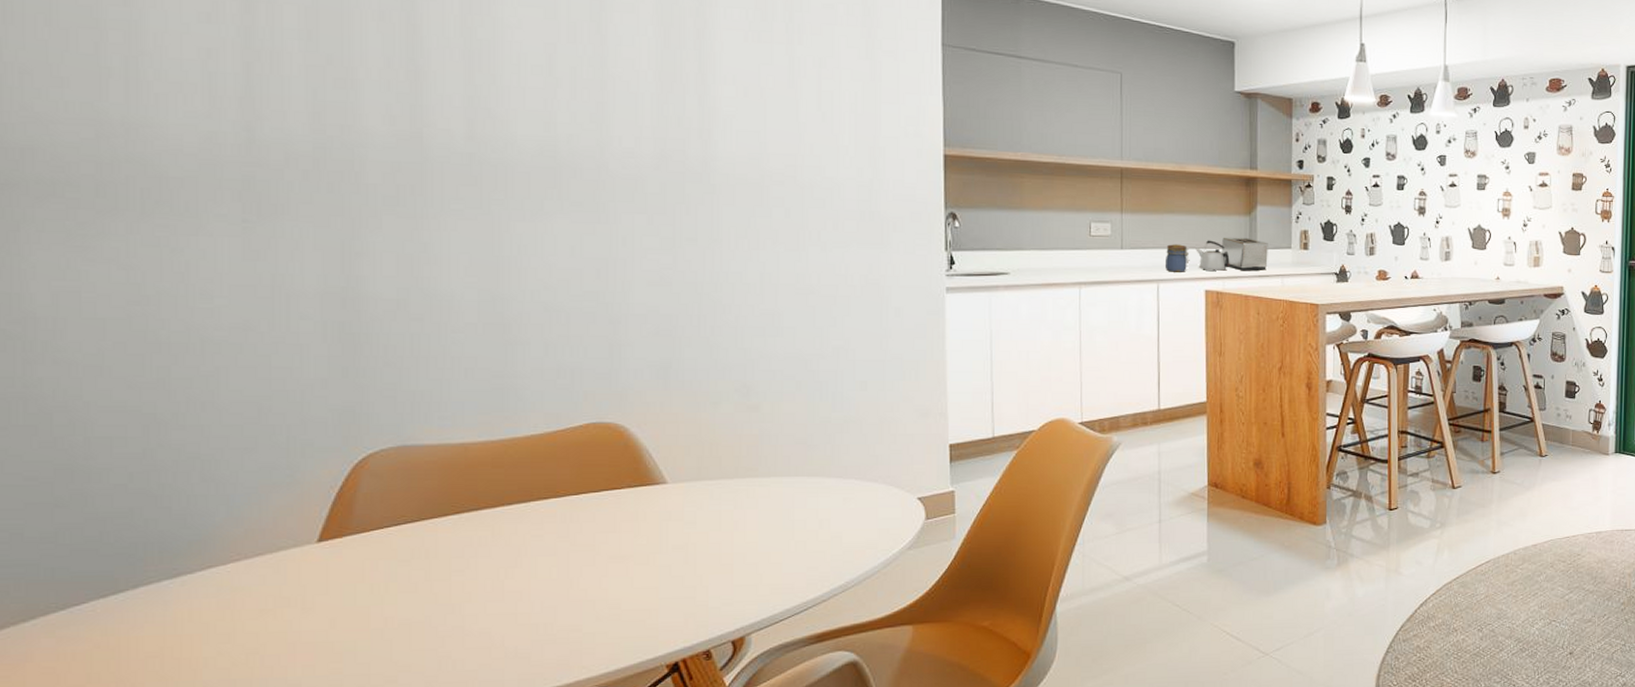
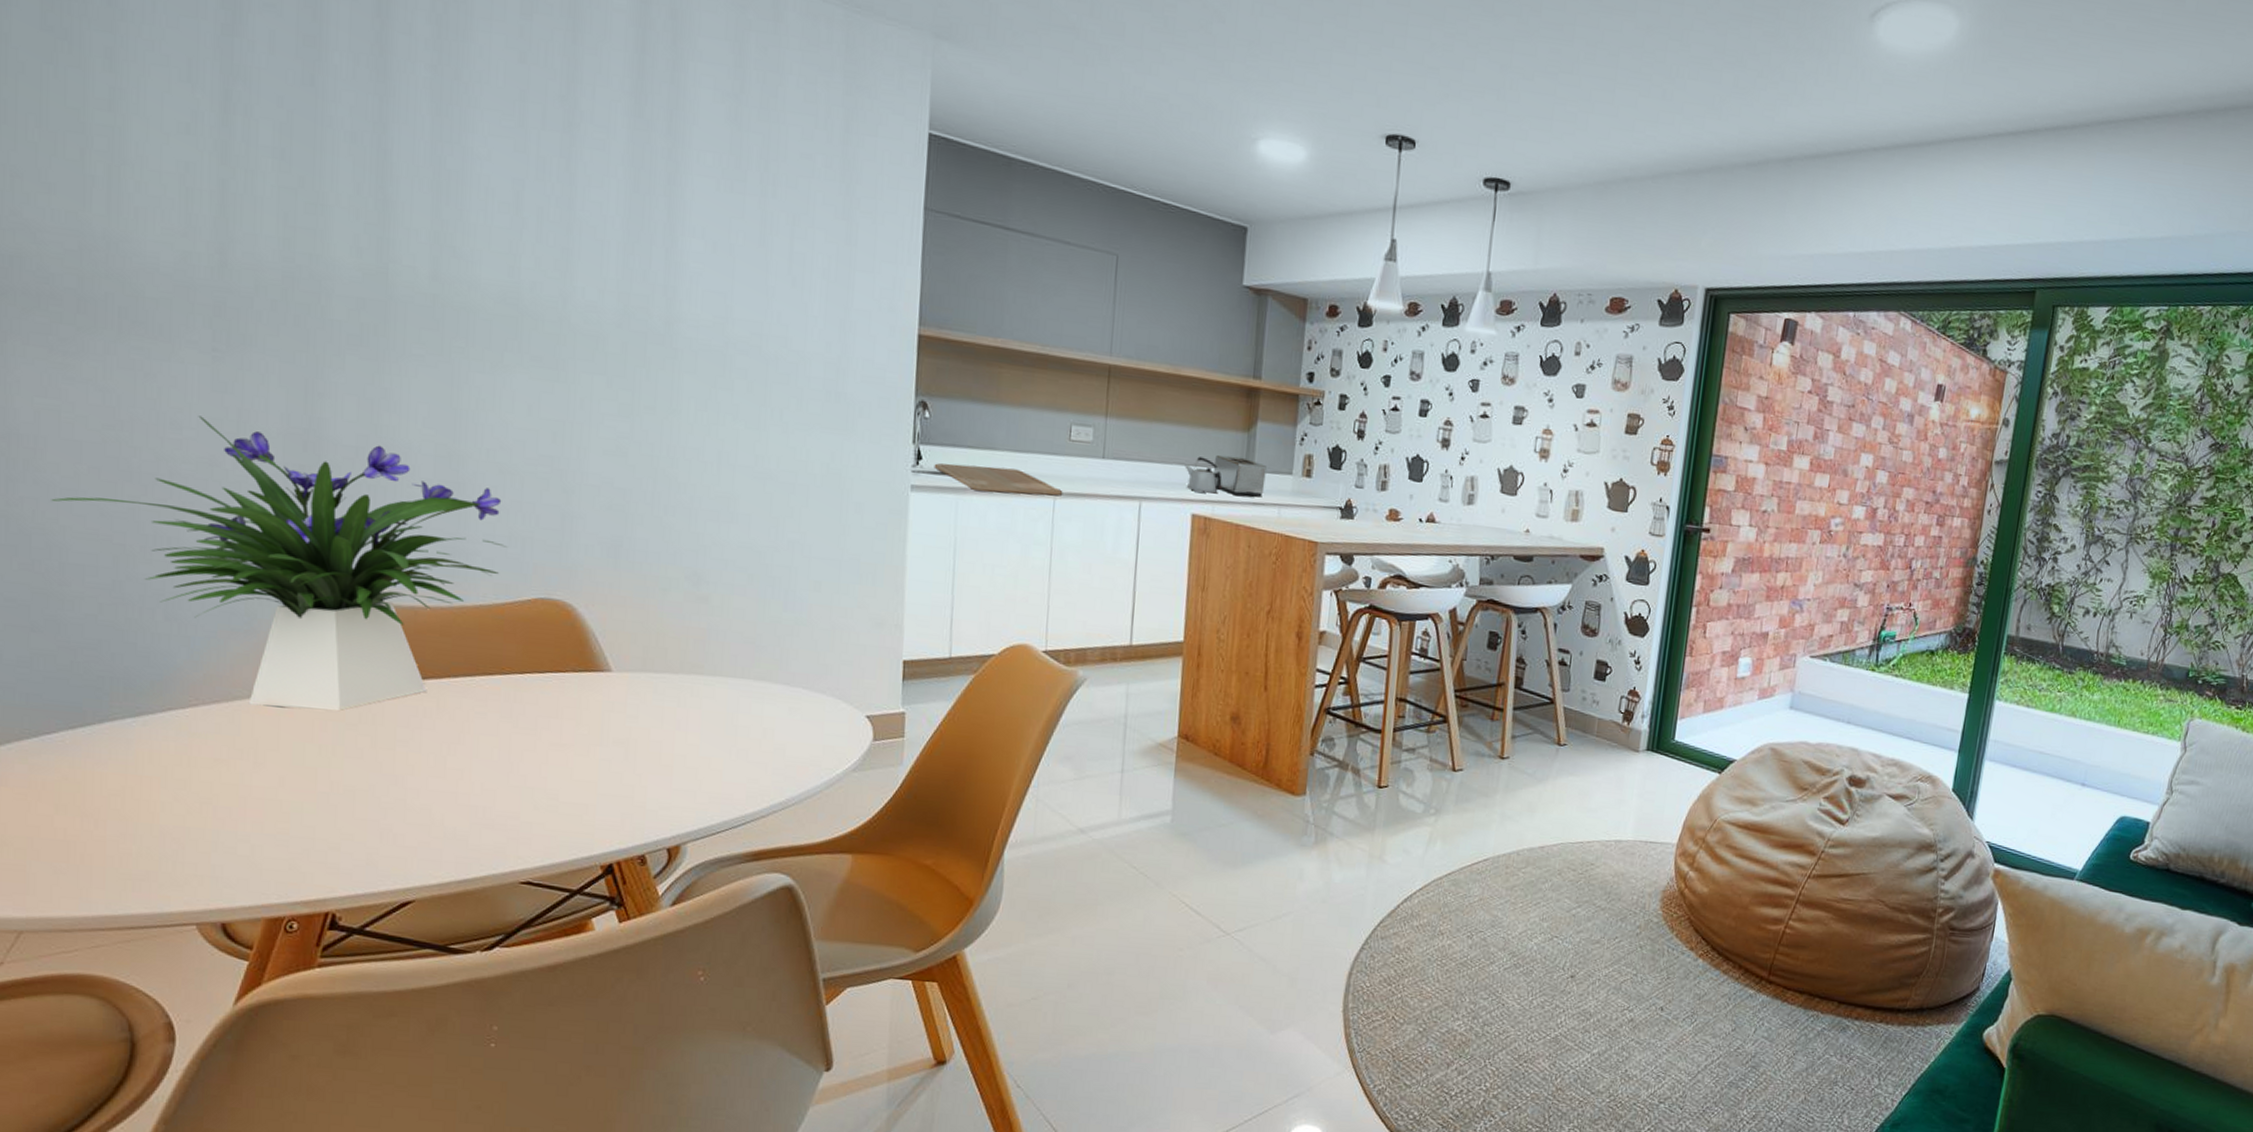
flower arrangement: none [73,284,557,554] -> present [51,416,508,712]
chopping board: none [966,265,1086,288] -> present [934,463,1062,496]
jar: present [1166,244,1190,272] -> none [1150,457,1178,491]

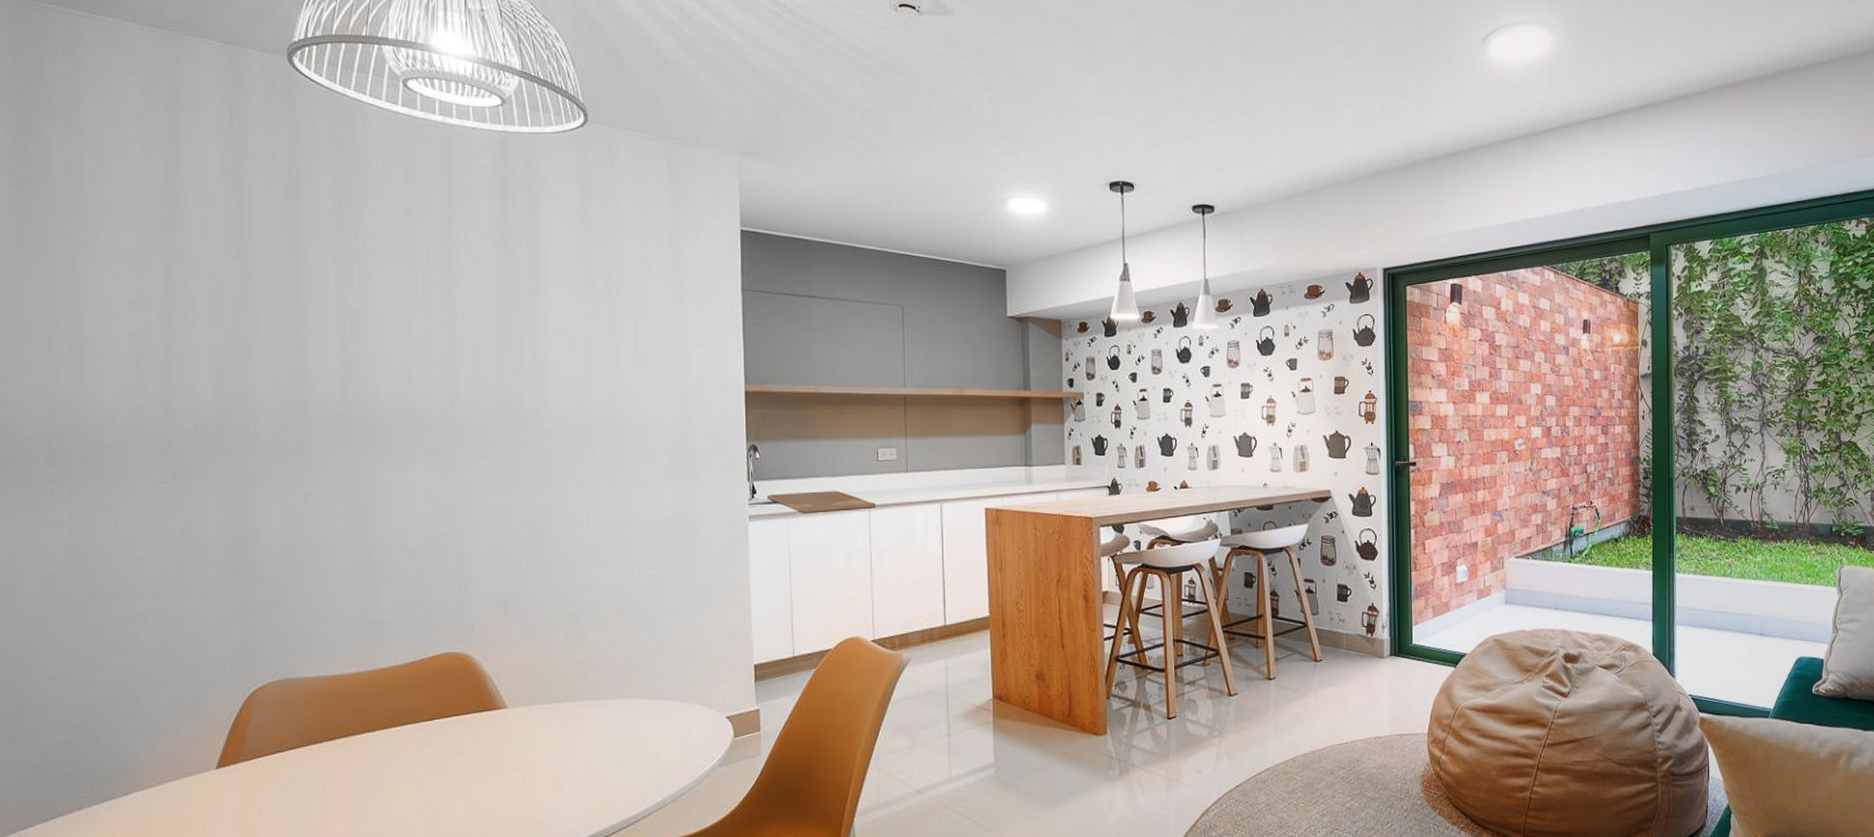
flower arrangement: present [51,416,508,712] -> none [26,538,414,779]
kettle: present [1185,457,1222,494] -> none [975,460,1007,490]
toaster: present [1213,454,1267,497] -> none [999,456,1043,488]

